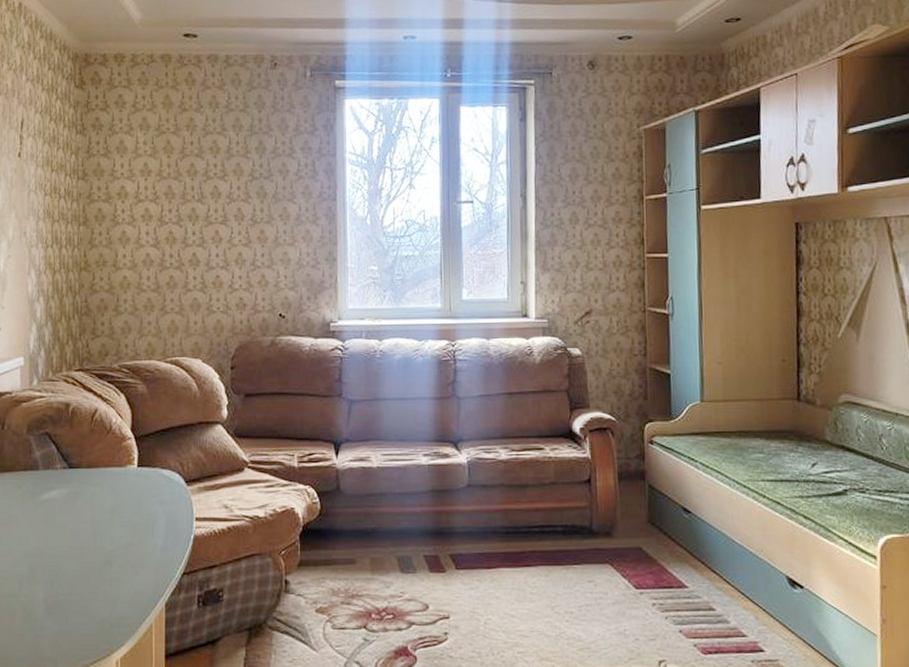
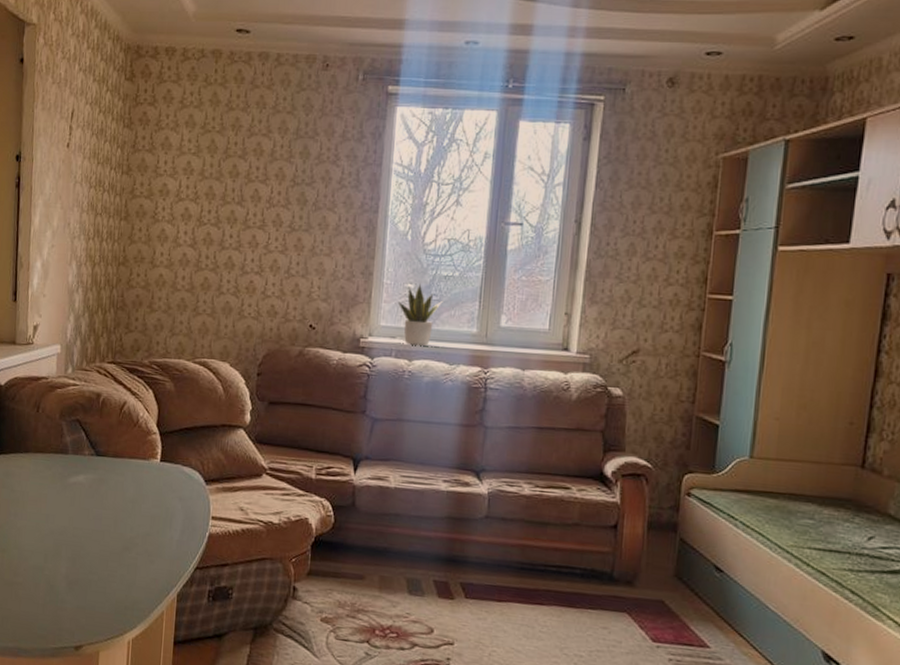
potted plant: none [363,264,406,326] -> present [397,282,443,347]

